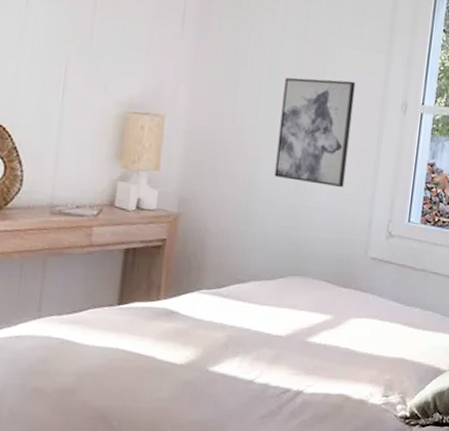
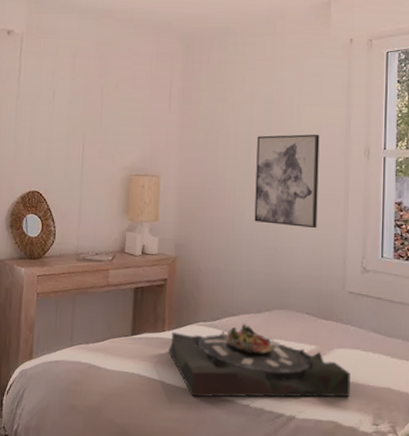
serving tray: none [163,291,365,374] -> present [168,323,351,398]

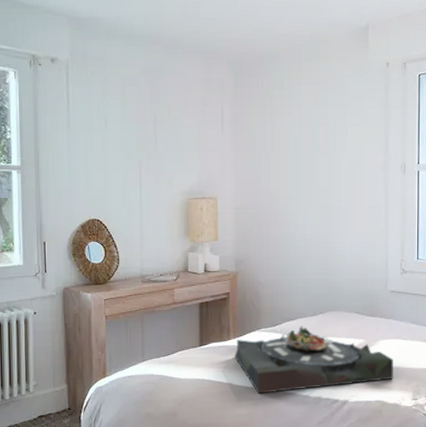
wall art: present [254,134,320,229] -> none [306,152,362,238]

